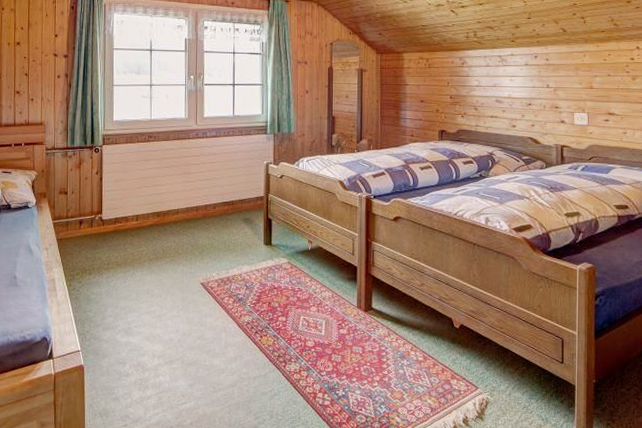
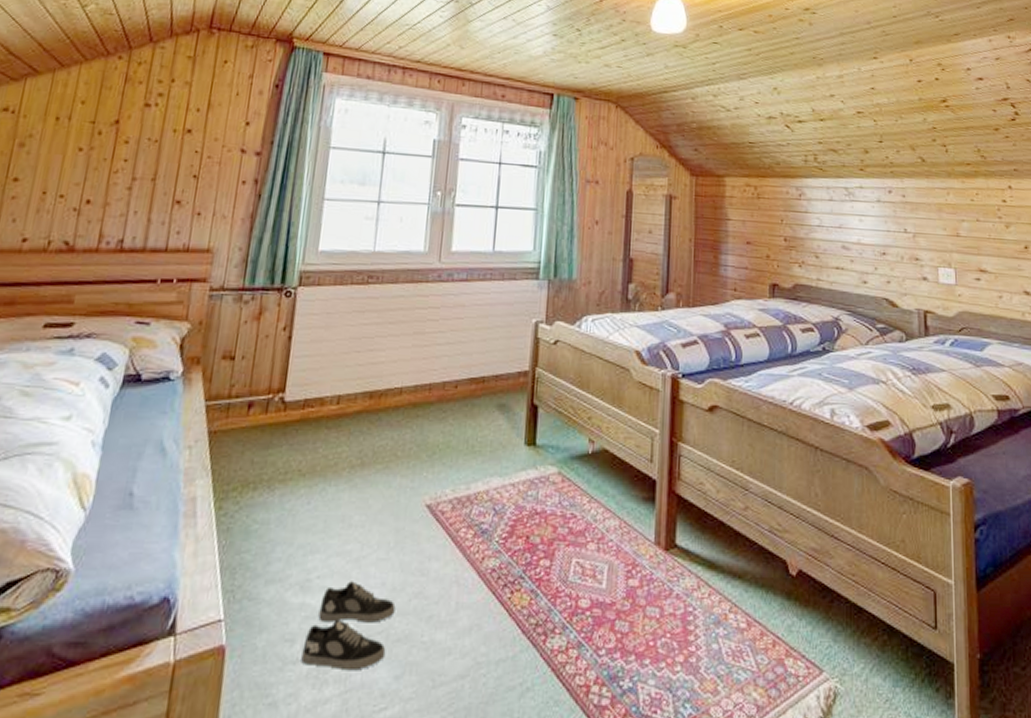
shoe: none [131,329,186,381] -> present [301,581,396,671]

